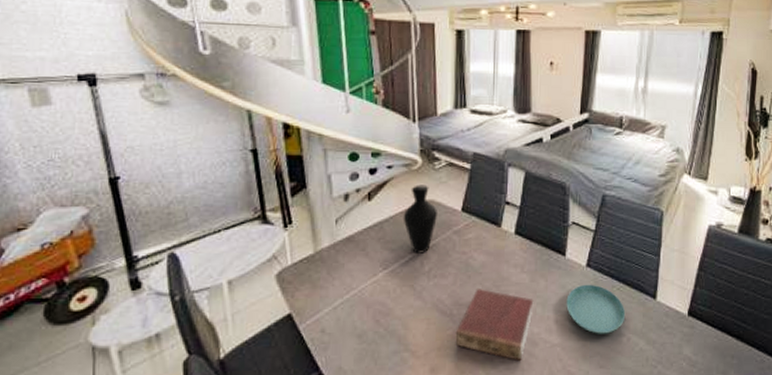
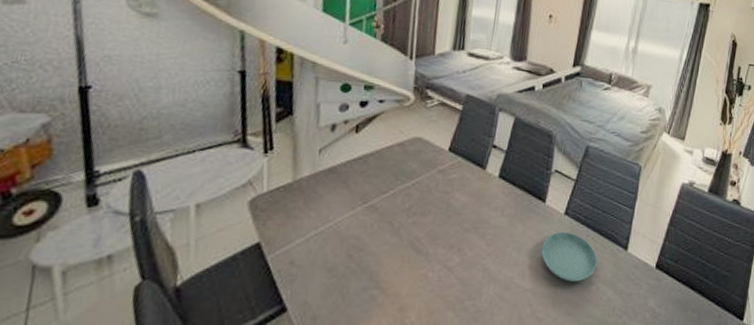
vase: present [403,185,437,254] -> none [388,121,425,190]
book: present [455,289,534,362] -> none [427,229,510,305]

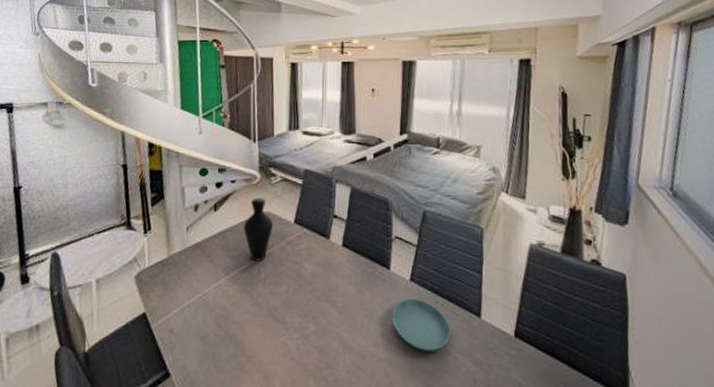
vase: none [388,121,425,190] -> present [243,198,273,262]

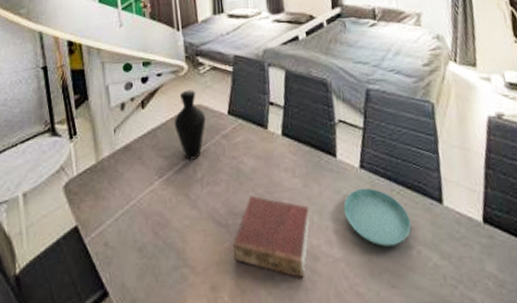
book: none [287,298,361,374] -> present [233,196,310,279]

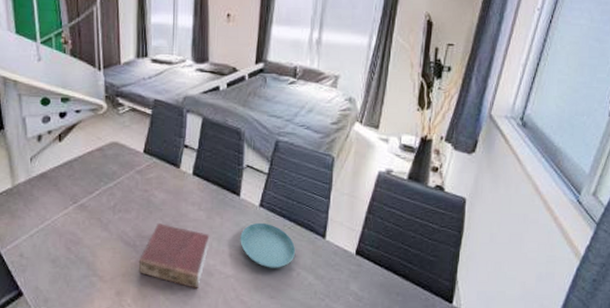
vase: present [174,90,206,160] -> none [90,128,121,190]

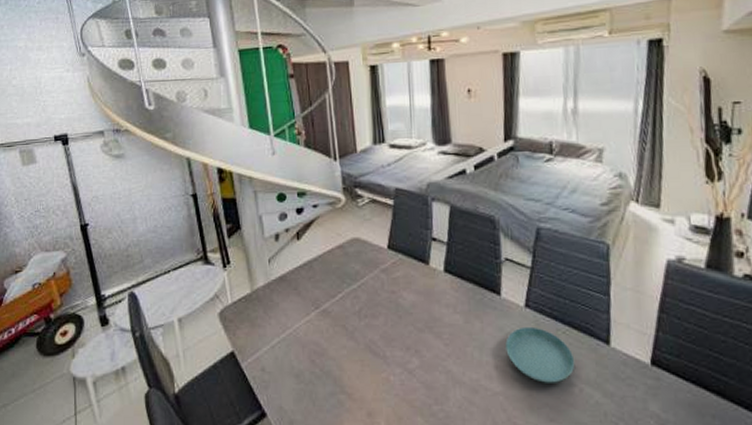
book: present [138,223,210,290] -> none [390,330,470,410]

